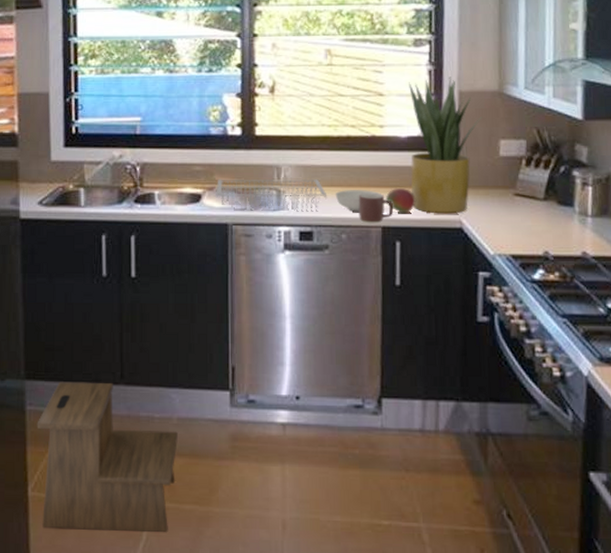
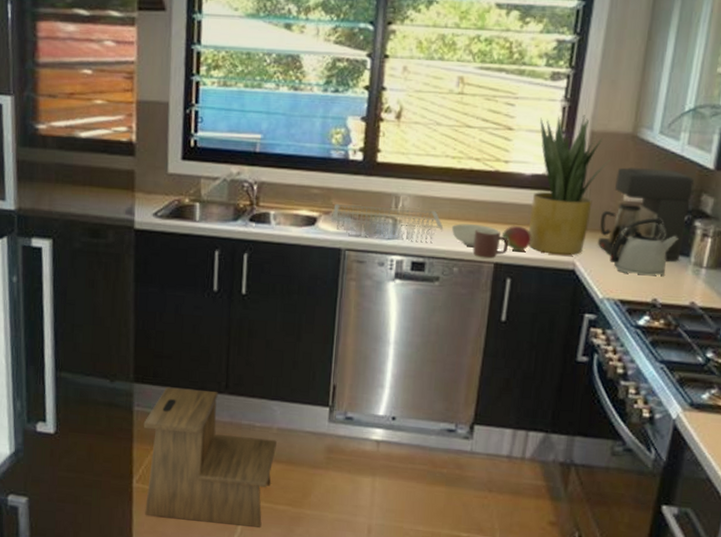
coffee maker: none [480,122,565,211] -> present [597,166,694,261]
kettle: none [495,171,560,227] -> present [609,218,679,276]

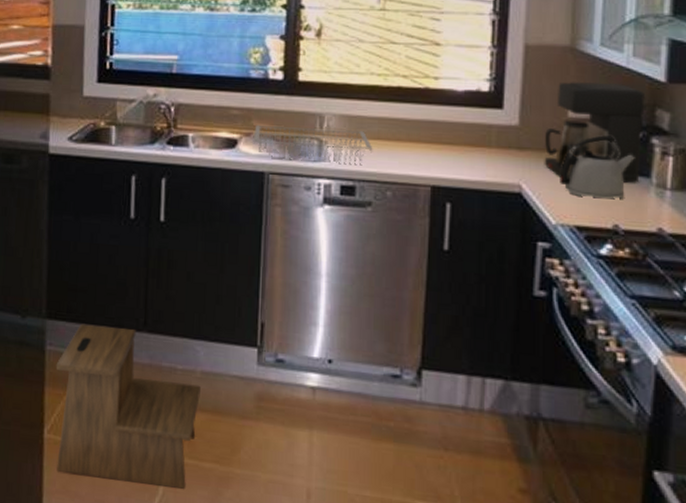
bowl: present [451,224,498,246] -> none [381,144,432,168]
mug: present [472,228,508,260] -> none [406,148,445,183]
fruit: present [501,225,532,252] -> none [436,145,471,174]
planter: present [528,115,612,255] -> none [465,28,551,177]

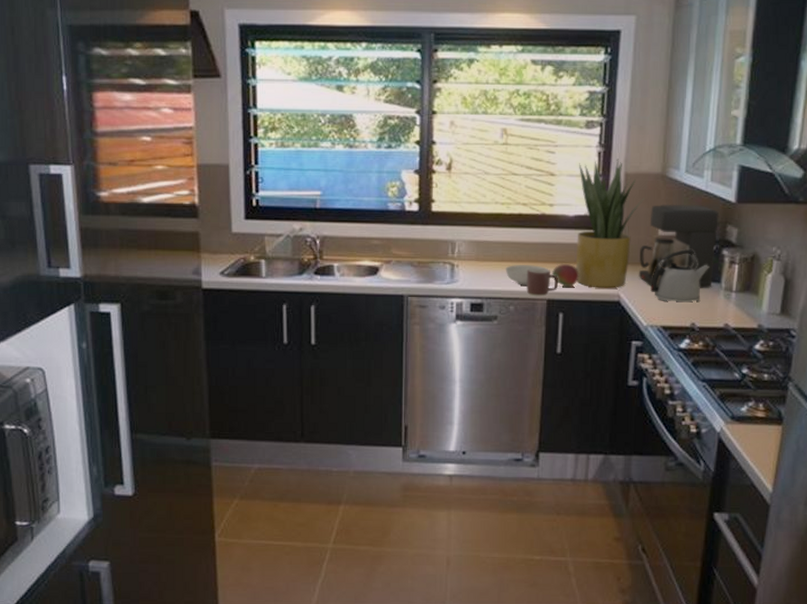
step stool: present [56,323,201,489] -> none [222,440,354,569]
dish rack: present [253,124,373,164] -> none [393,252,498,284]
bowl: none [381,144,432,168] -> present [505,265,548,285]
mug: none [406,148,445,183] -> present [526,267,558,297]
fruit: none [436,145,471,174] -> present [551,263,580,288]
planter: none [465,28,551,177] -> present [575,159,645,288]

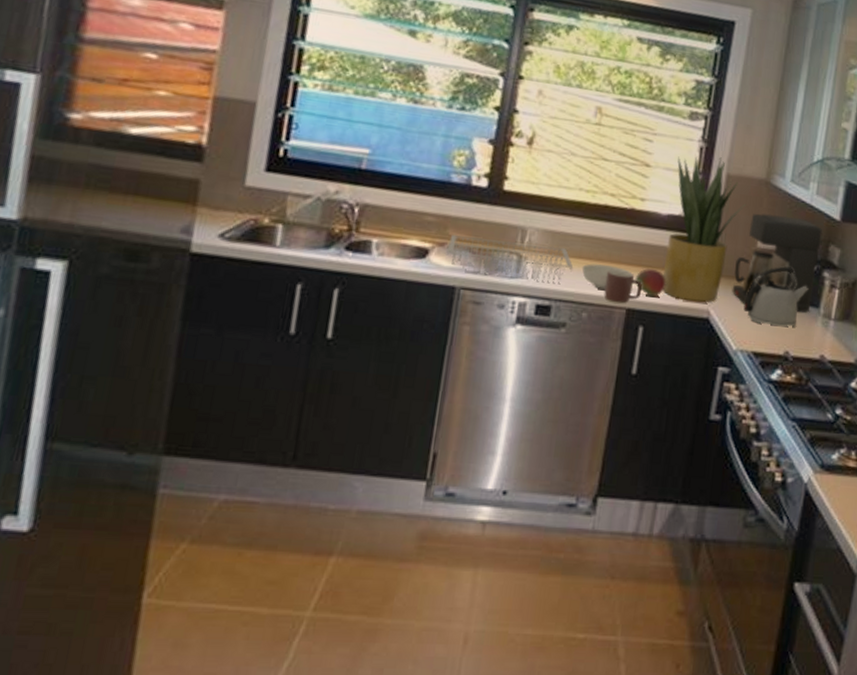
dish rack: none [393,252,498,284] -> present [446,234,574,283]

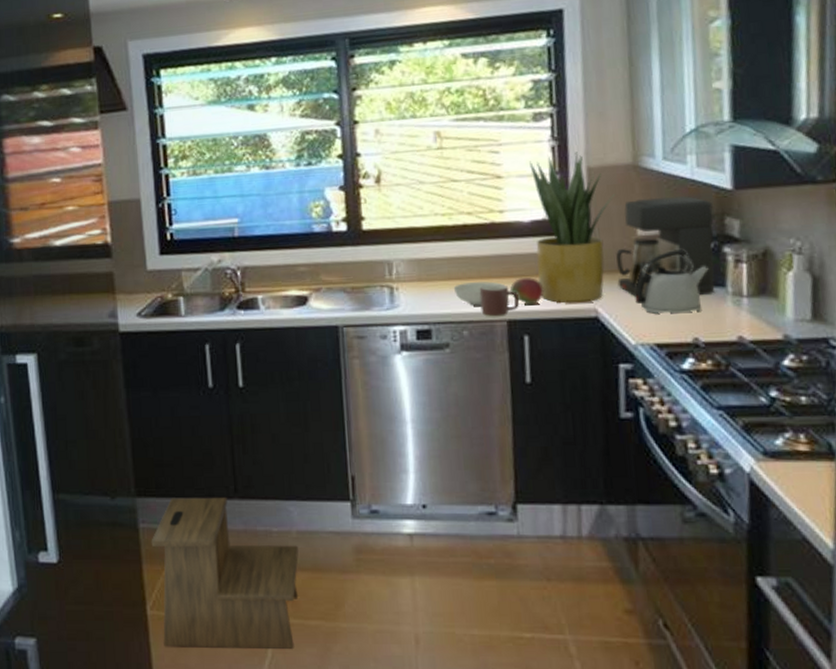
step stool: none [155,460,355,648] -> present [151,497,299,649]
dish rack: present [446,234,574,283] -> none [323,272,445,311]

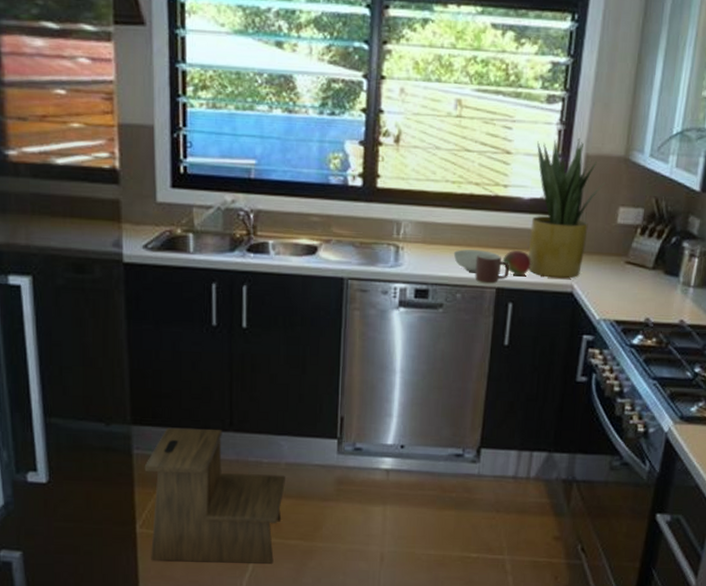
coffee maker: present [616,196,715,296] -> none [593,189,682,281]
kettle: present [635,249,709,314] -> none [605,239,668,296]

